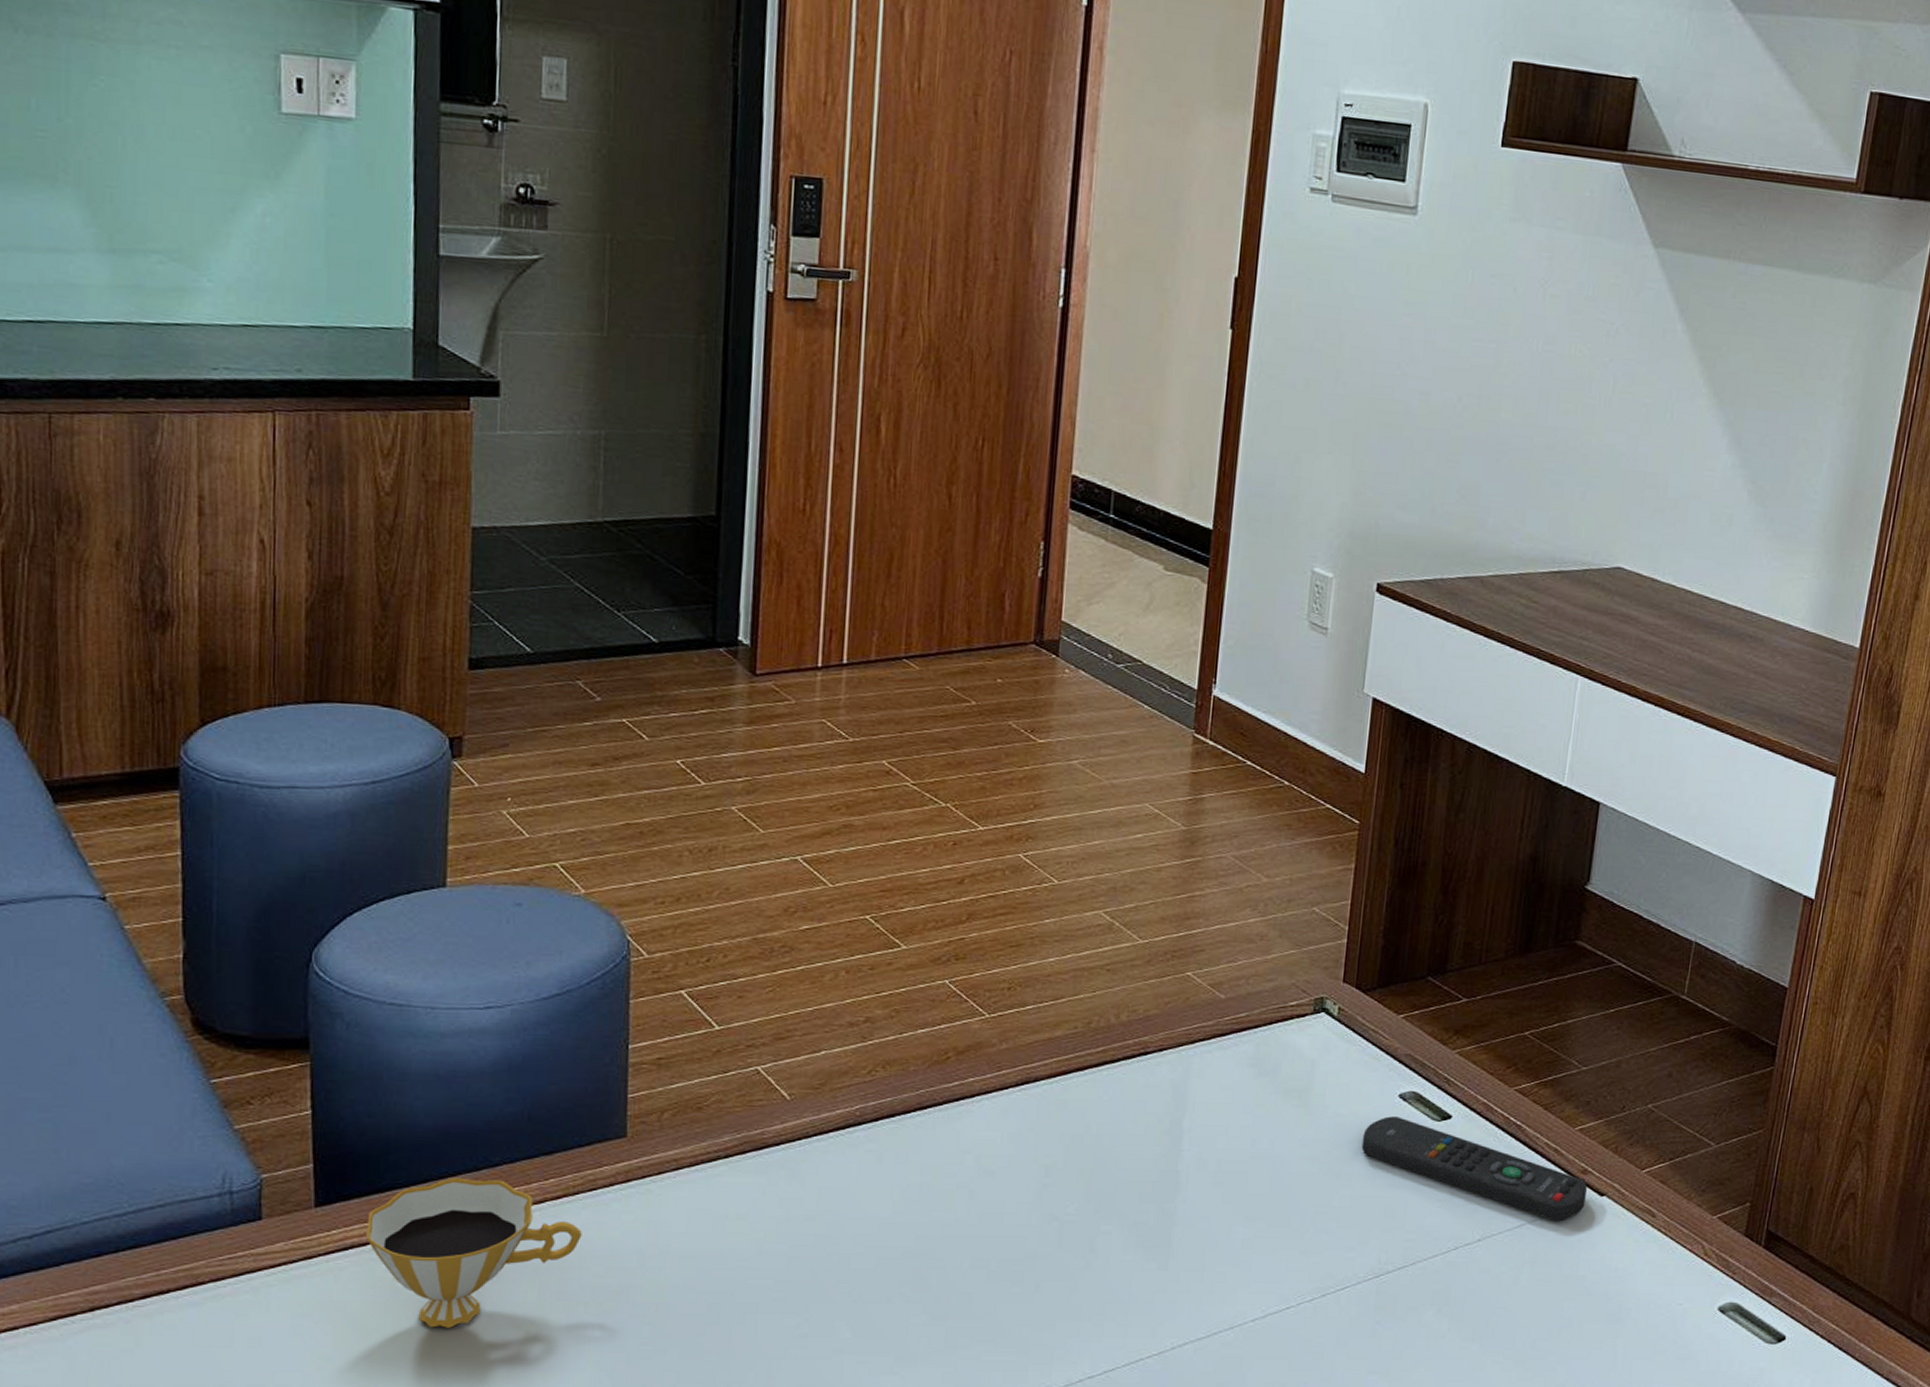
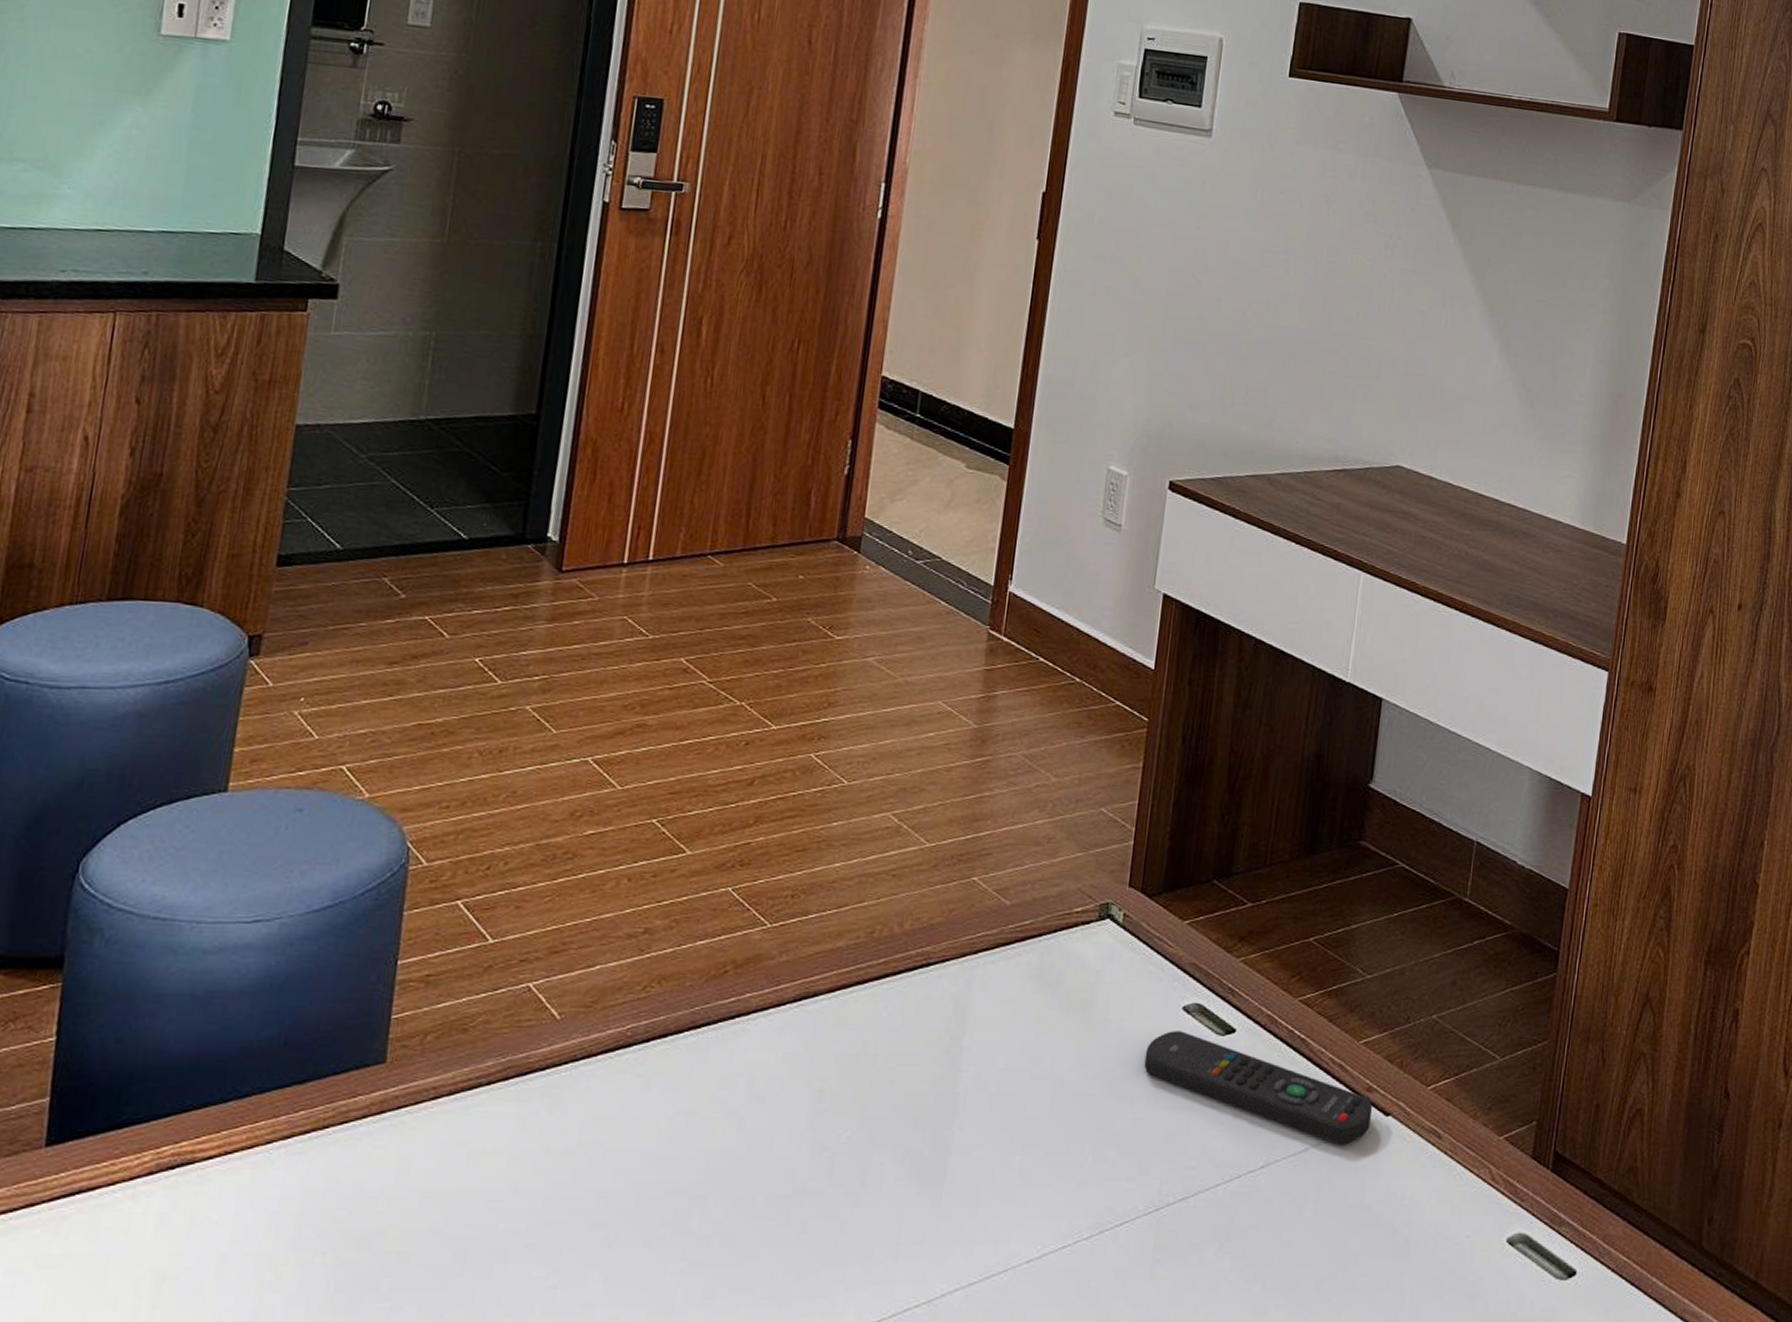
teacup: present [366,1178,582,1328] -> none [96,1111,328,1285]

